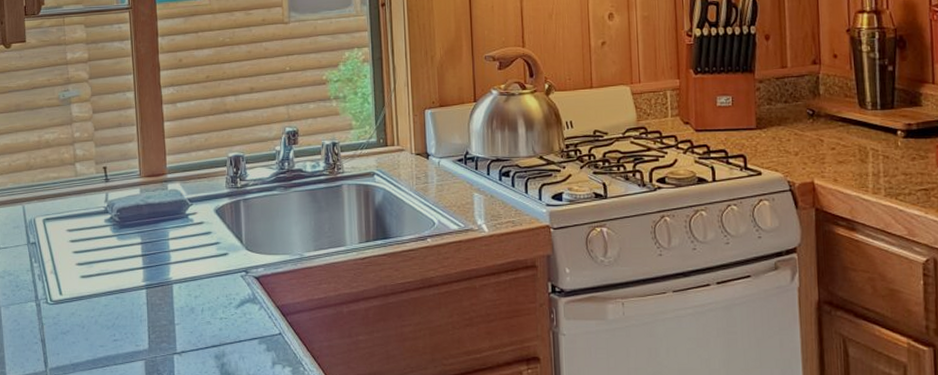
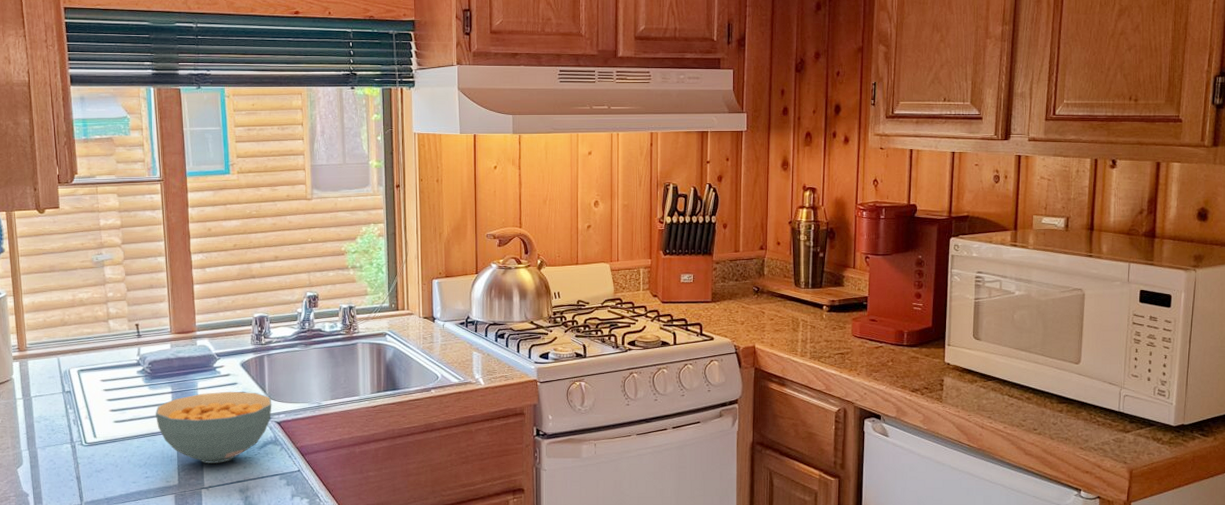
cereal bowl: none [124,241,250,325] -> present [156,391,272,463]

